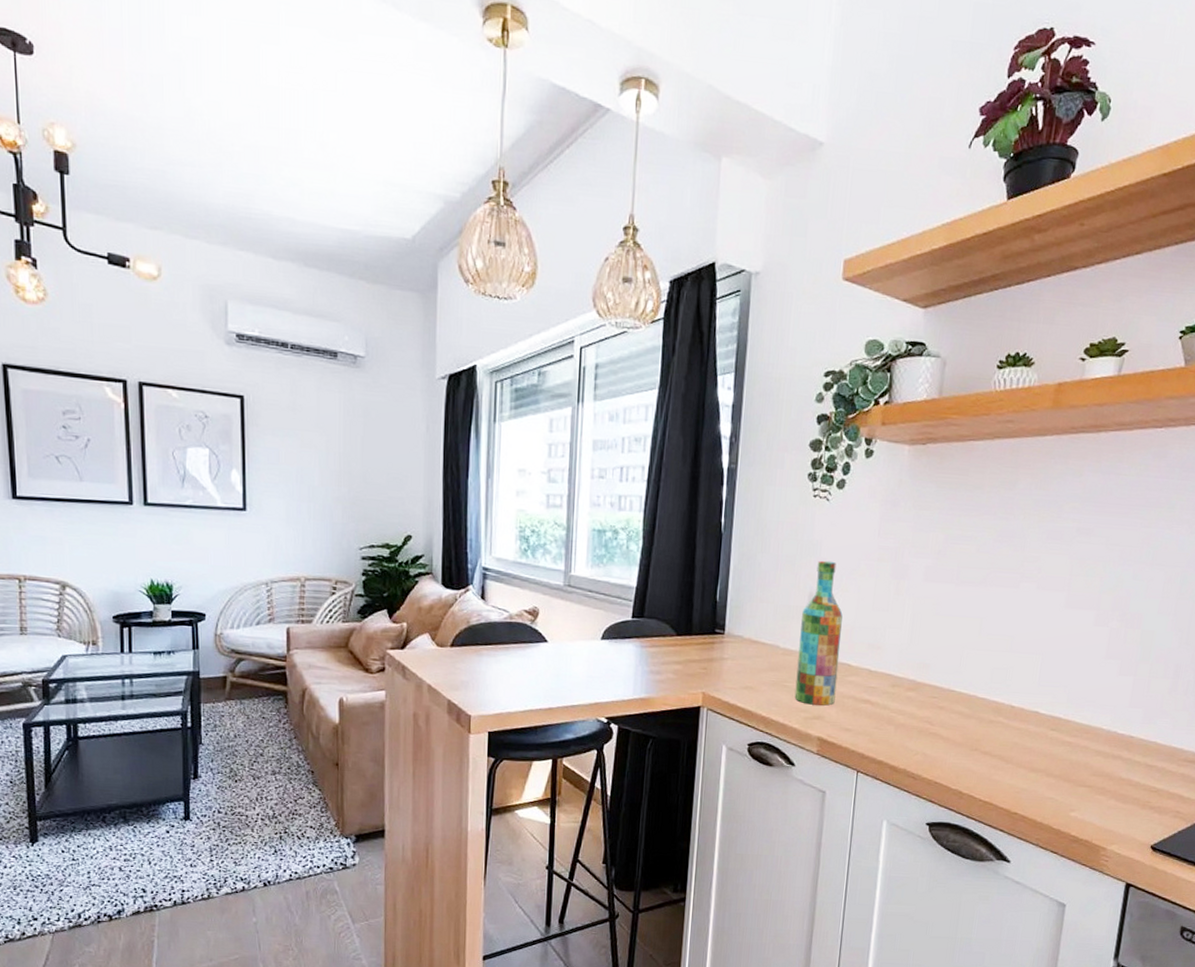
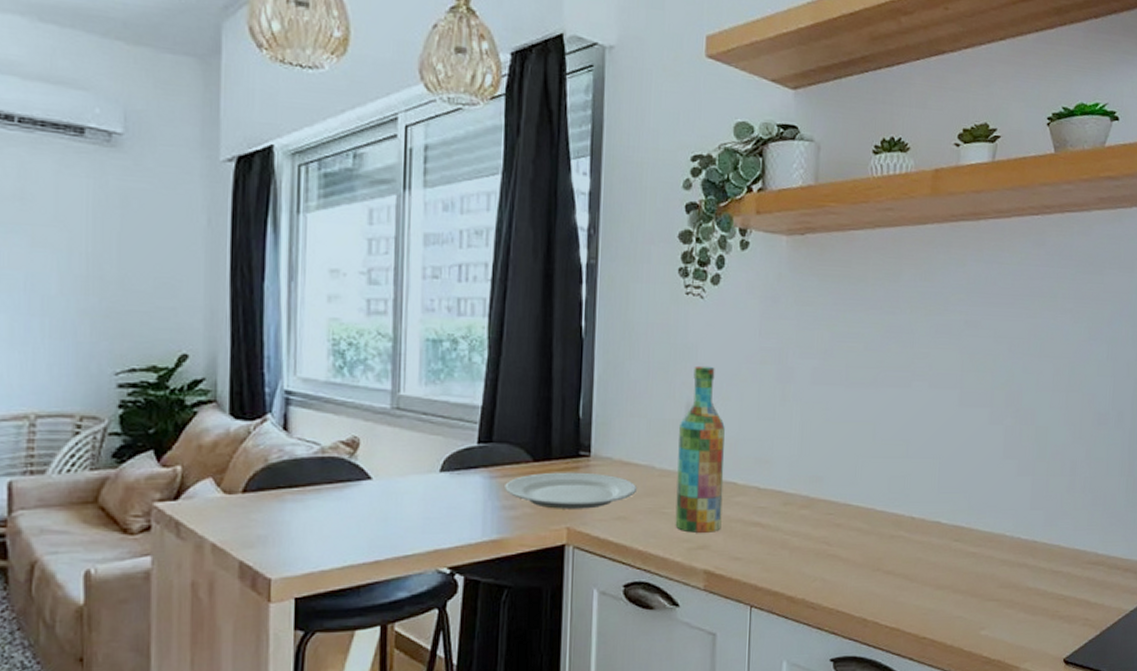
plate: none [653,645,764,678] -> present [505,472,638,509]

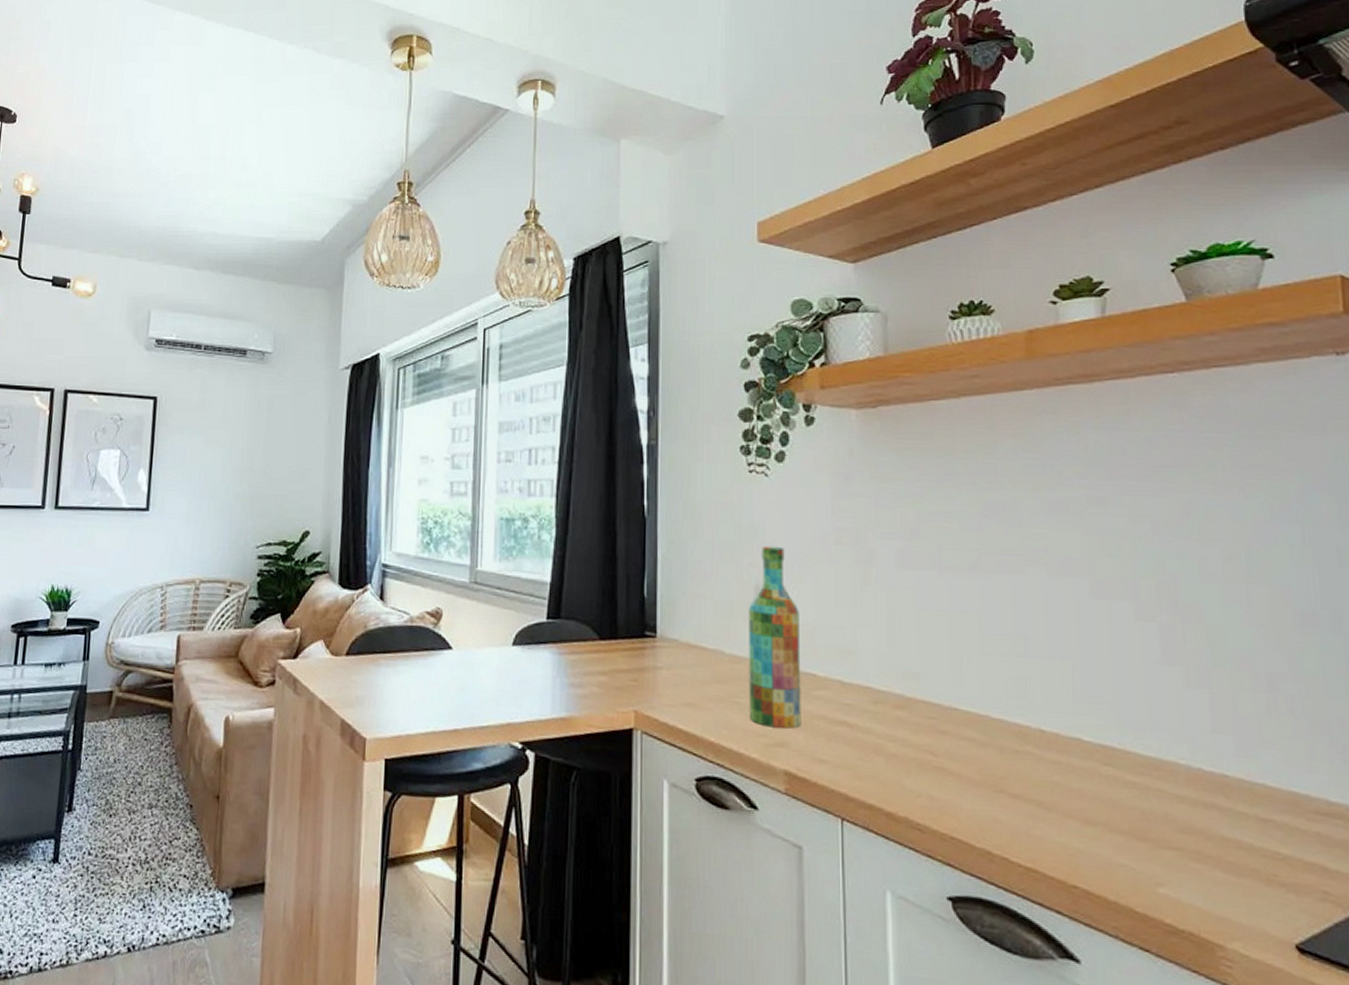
plate: present [505,472,638,509] -> none [573,651,707,693]

